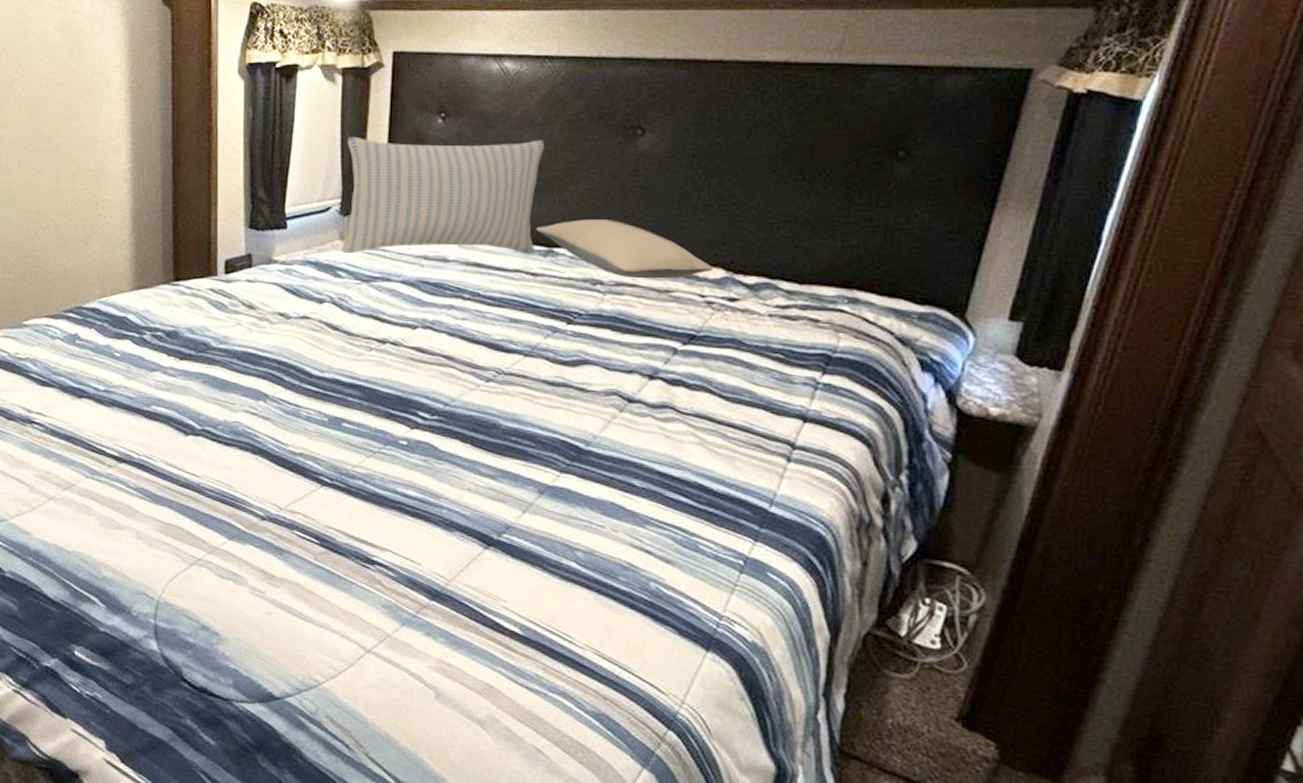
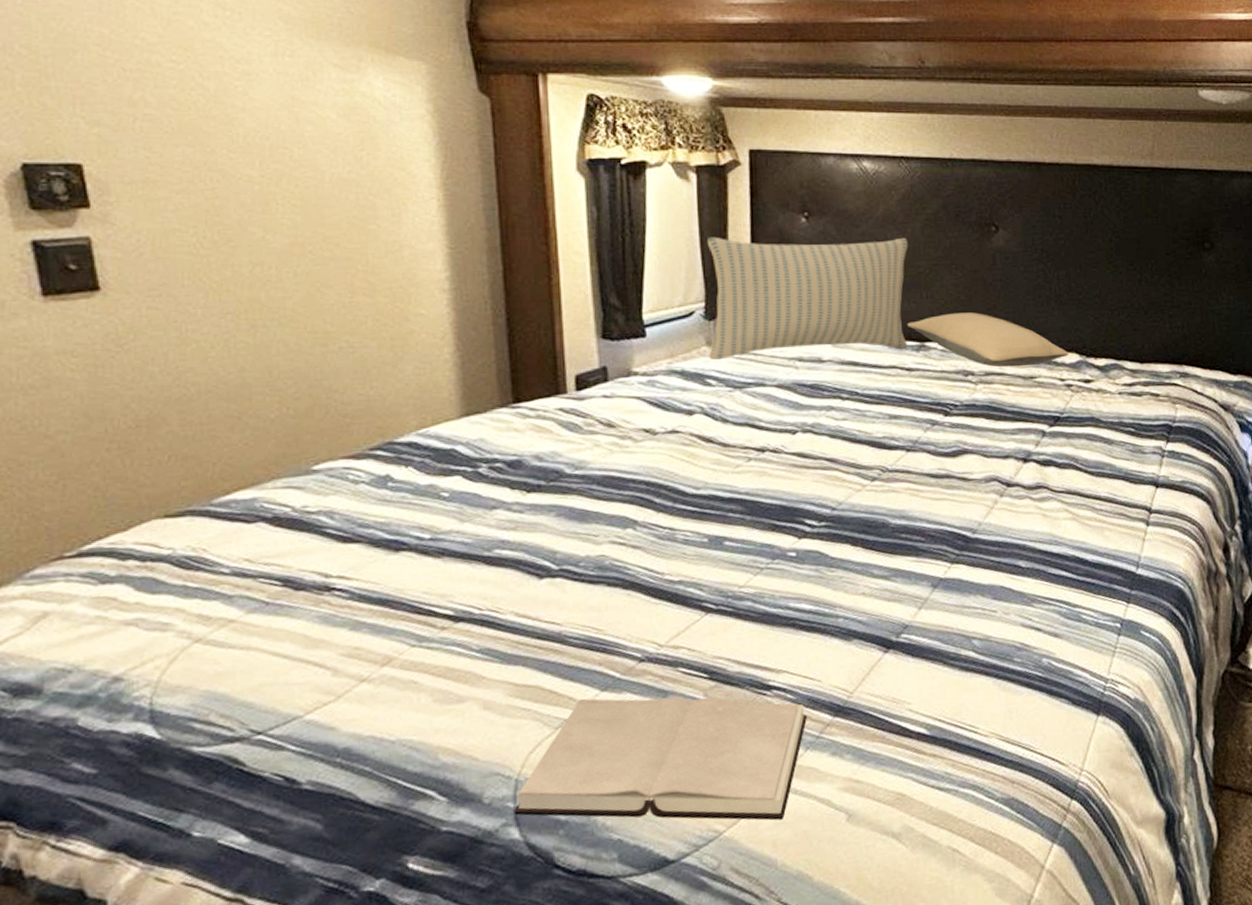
hardback book: none [154,544,405,684] -> present [514,696,807,821]

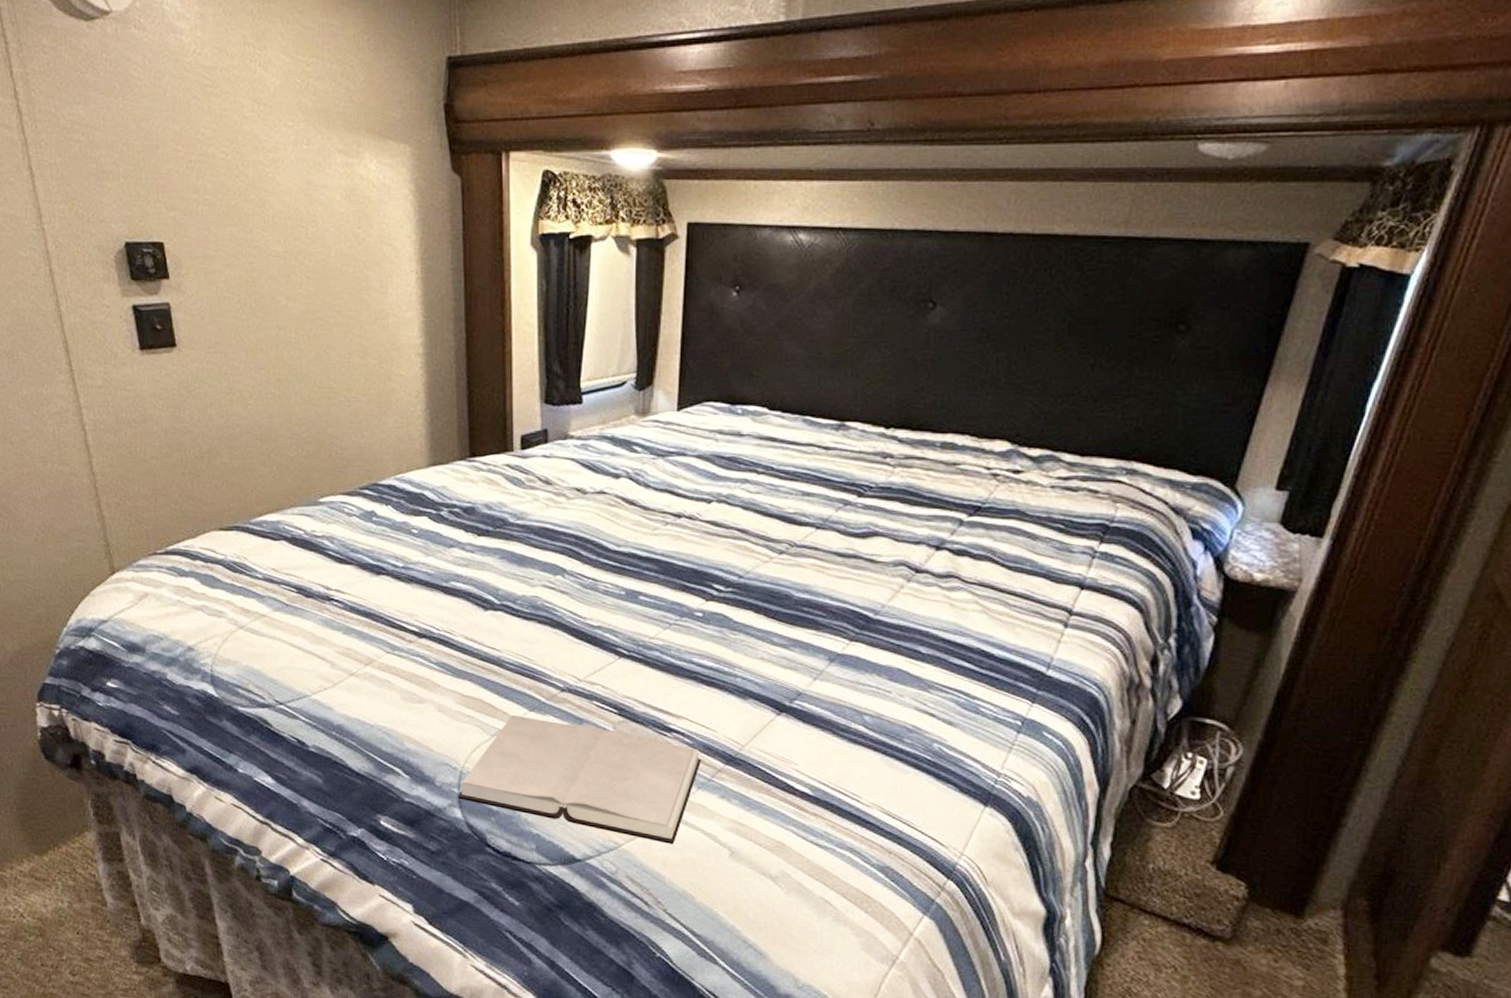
pillow: present [708,236,908,361] -> none [636,309,838,429]
pillow: present [907,312,1069,368] -> none [829,393,1000,452]

